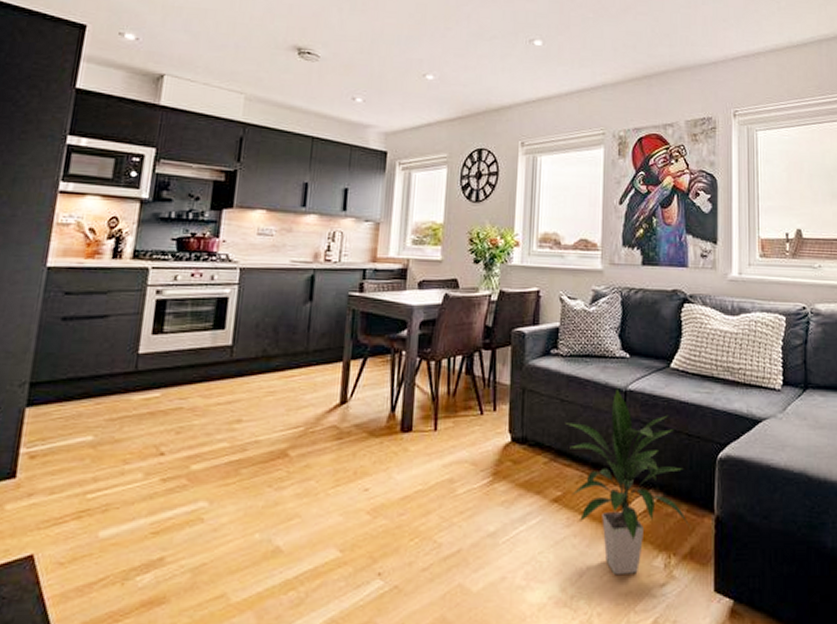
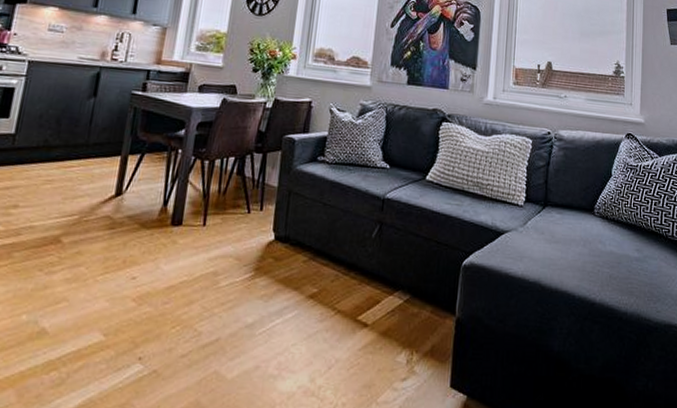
indoor plant: present [566,388,689,576] -> none [327,196,432,369]

